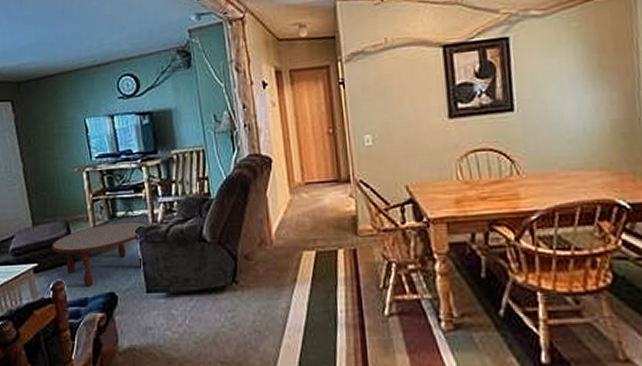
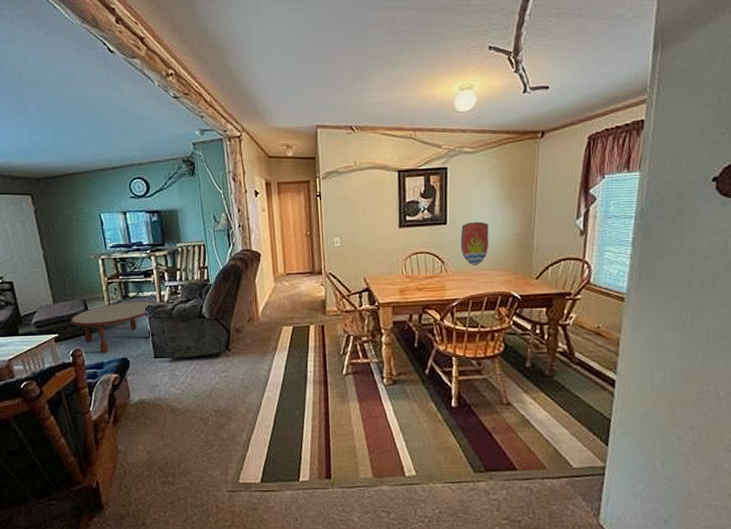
decorative shield: none [534,104,577,166] -> present [460,221,489,266]

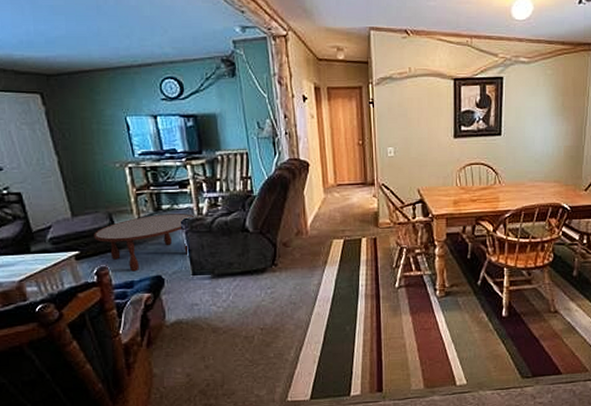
decorative shield: present [460,221,489,266] -> none [514,133,542,178]

